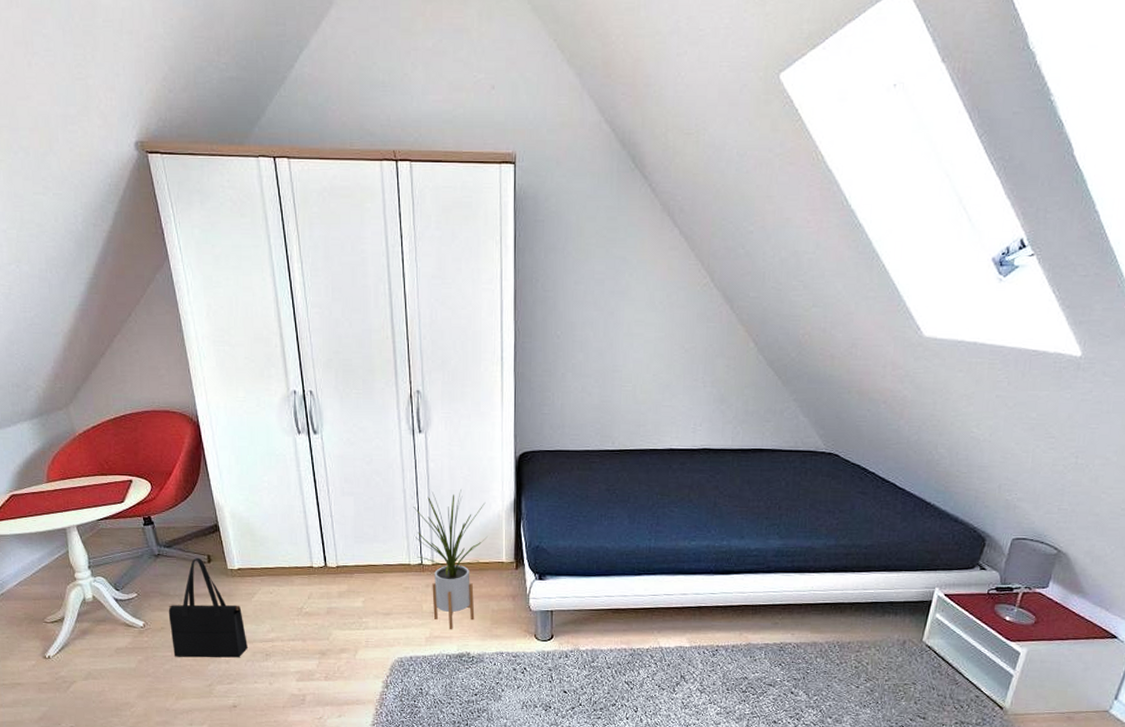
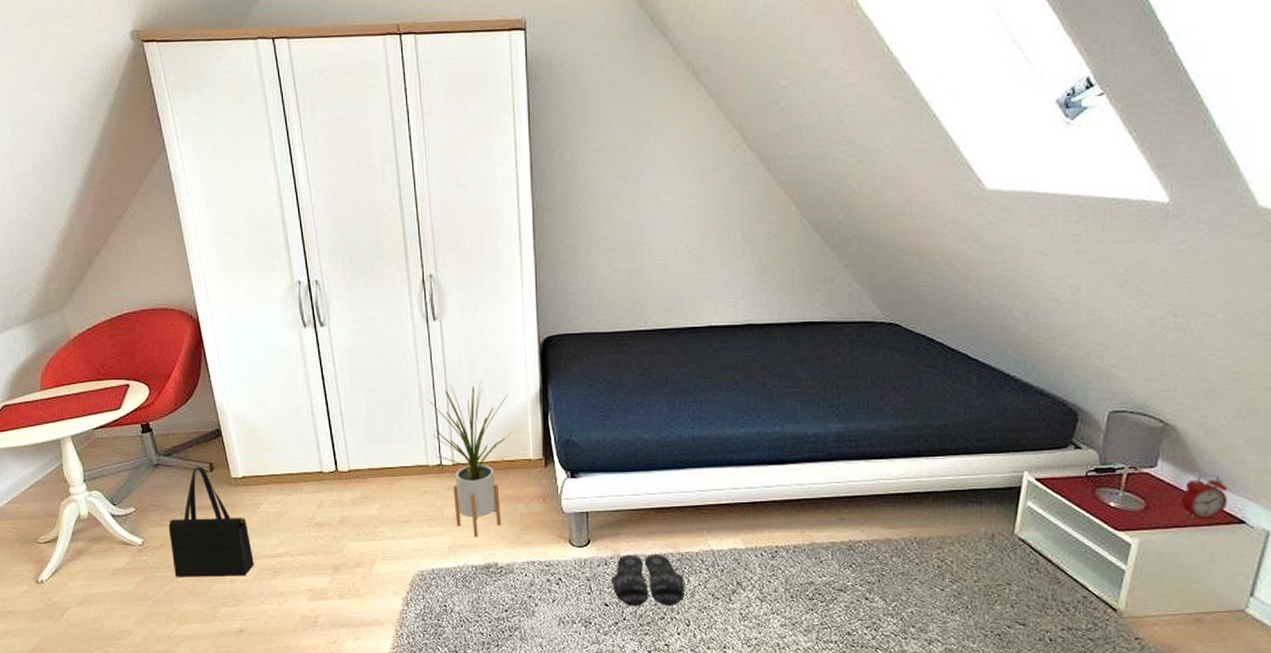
slippers: none [570,649,635,694] -> present [610,554,684,606]
alarm clock: none [1066,595,1105,634] -> present [1182,474,1228,519]

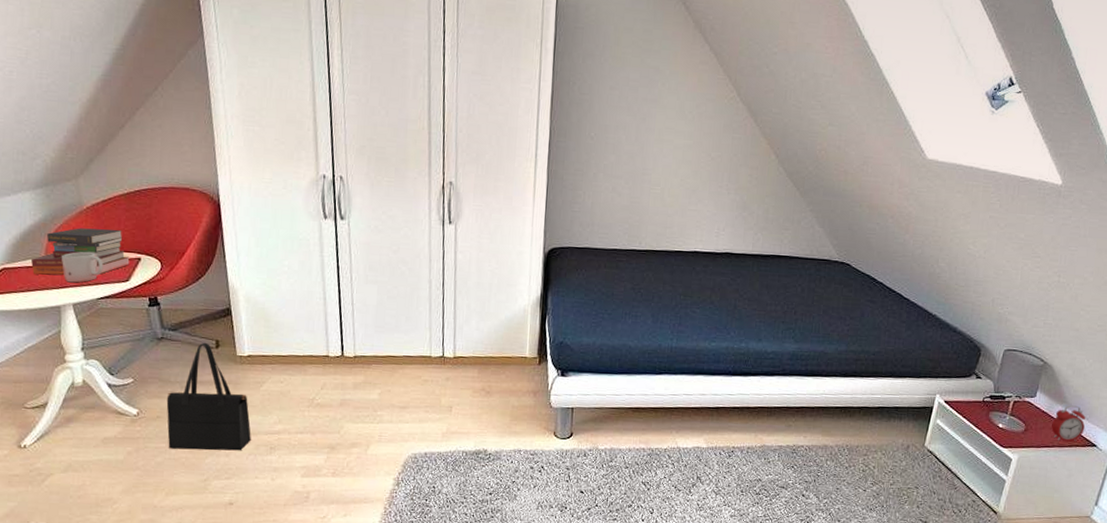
books: none [29,357,119,409] -> present [31,228,130,275]
mug: none [55,381,96,415] -> present [61,251,104,283]
house plant: present [429,381,513,538] -> none [438,283,512,426]
slippers: present [610,554,684,606] -> none [587,448,652,495]

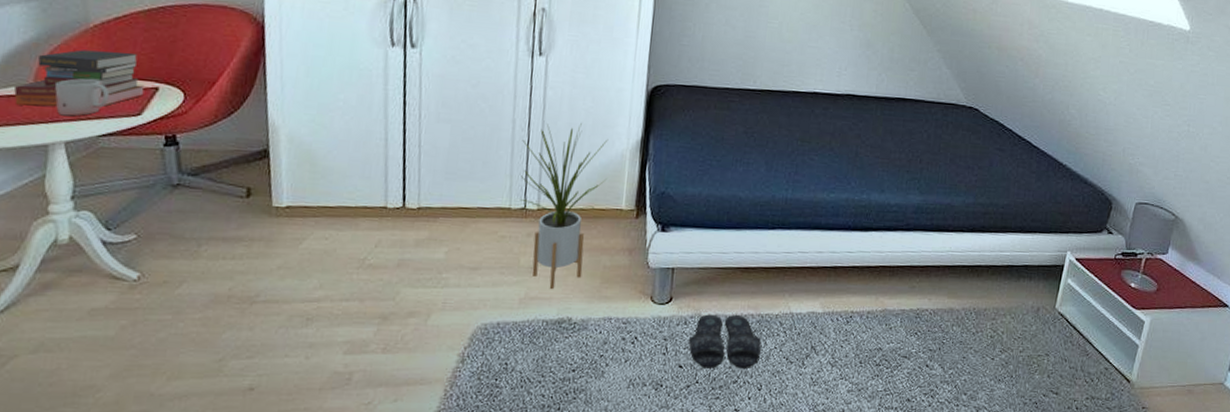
tote bag: present [166,342,251,451] -> none [175,190,284,323]
house plant: none [438,283,512,426] -> present [519,123,609,290]
slippers: none [587,448,652,495] -> present [688,314,762,369]
alarm clock: present [1051,405,1085,442] -> none [1184,262,1217,302]

